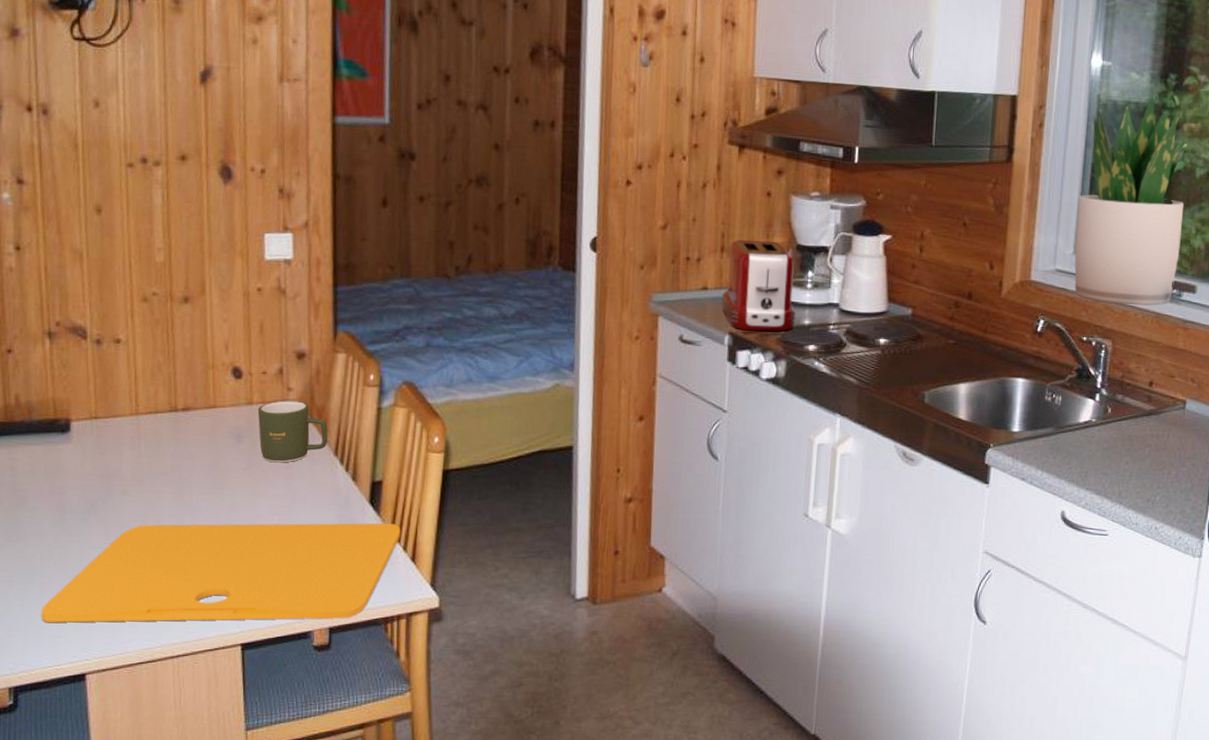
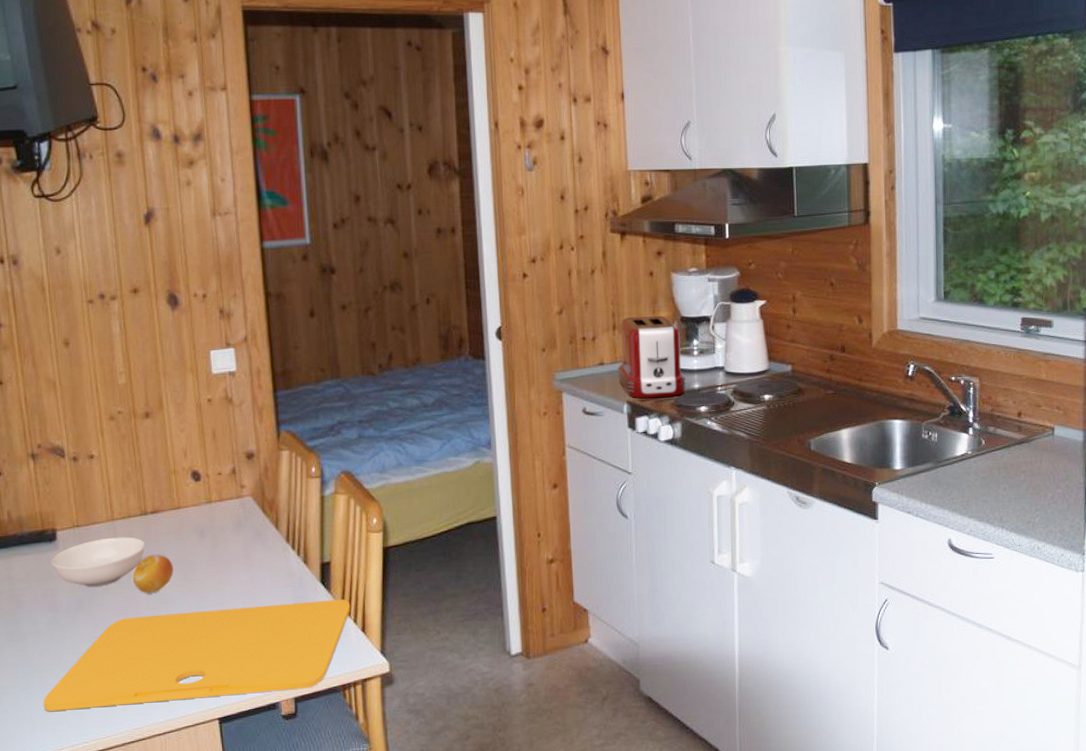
bowl: none [61,433,173,487] -> present [51,537,146,587]
fruit: none [154,456,203,499] -> present [132,554,174,593]
mug: present [257,400,328,463] -> none [216,496,280,553]
planter: present [1074,96,1187,306] -> none [934,151,1034,344]

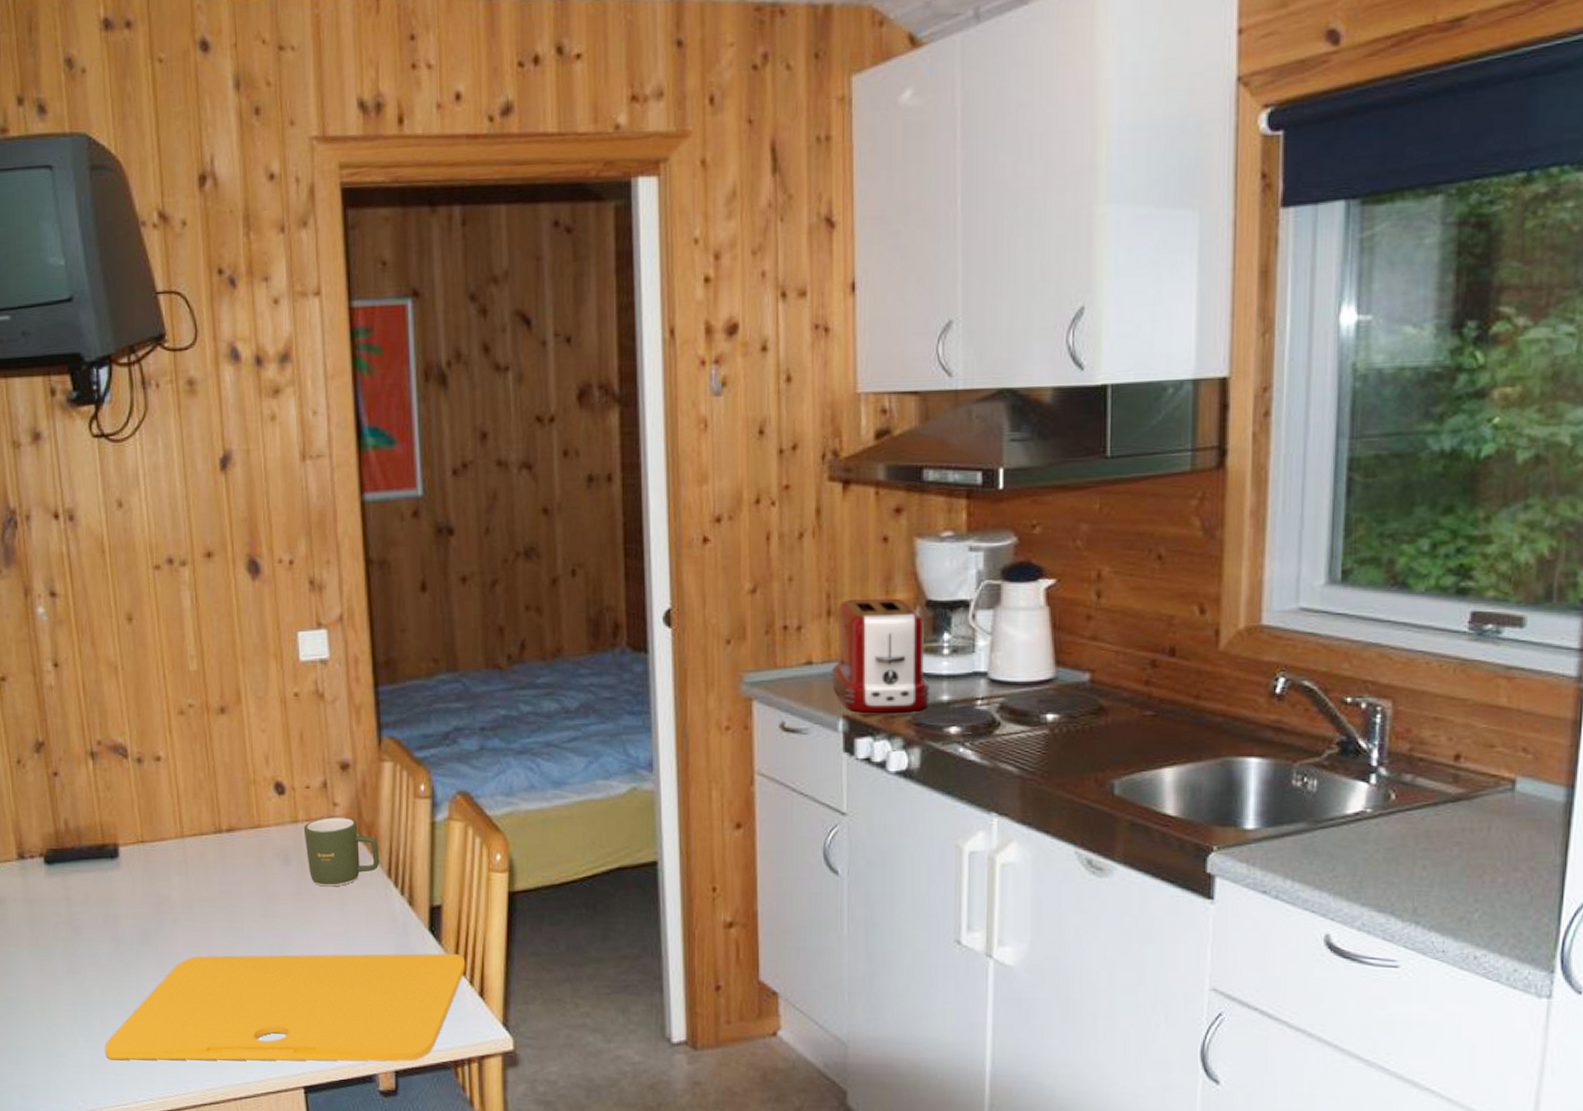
bowl: present [51,537,146,587] -> none [112,858,220,916]
fruit: present [132,554,174,593] -> none [204,882,252,928]
mug: none [216,496,280,553] -> present [303,816,380,887]

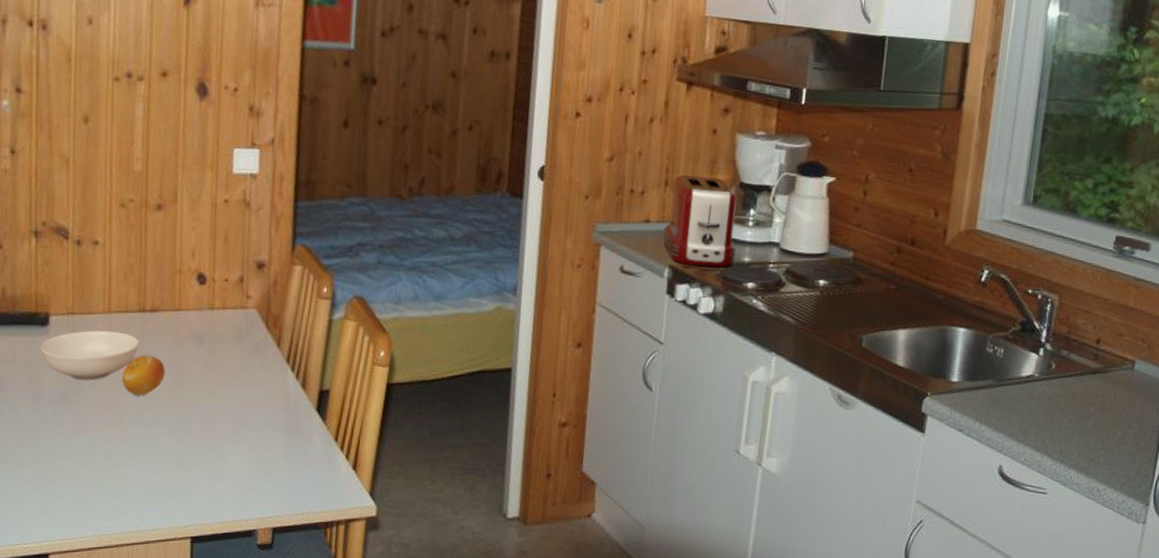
cutting board: present [105,953,466,1062] -> none [12,416,345,521]
bowl: none [112,858,220,916] -> present [40,330,140,380]
fruit: none [204,882,252,928] -> present [121,354,165,395]
mug: present [303,816,380,887] -> none [218,307,282,367]

